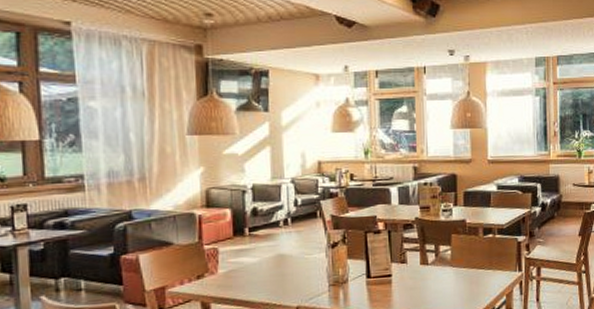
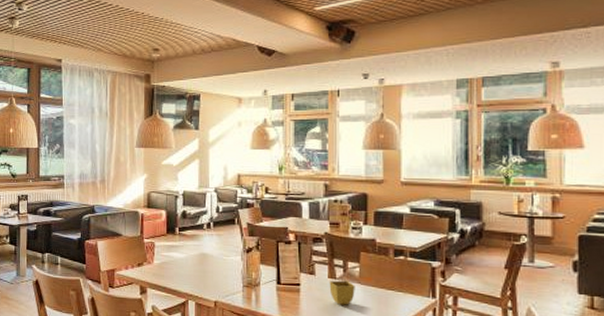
flower pot: none [421,265,448,291] -> present [329,280,355,305]

